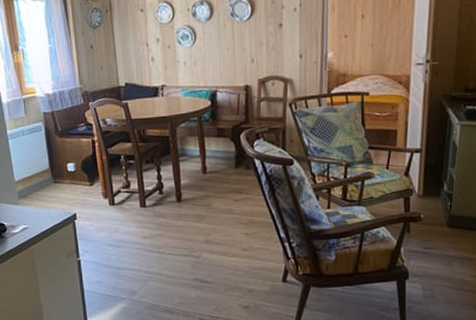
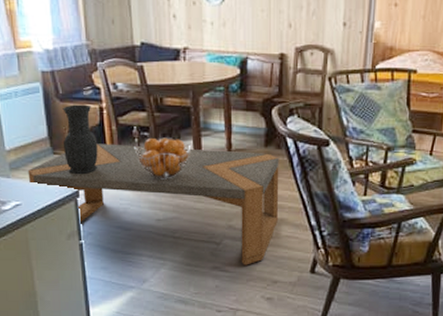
coffee table: none [33,171,250,276] -> present [27,143,279,265]
vase: none [61,139,92,200] -> present [62,104,98,175]
fruit basket: none [122,164,171,201] -> present [134,137,192,180]

